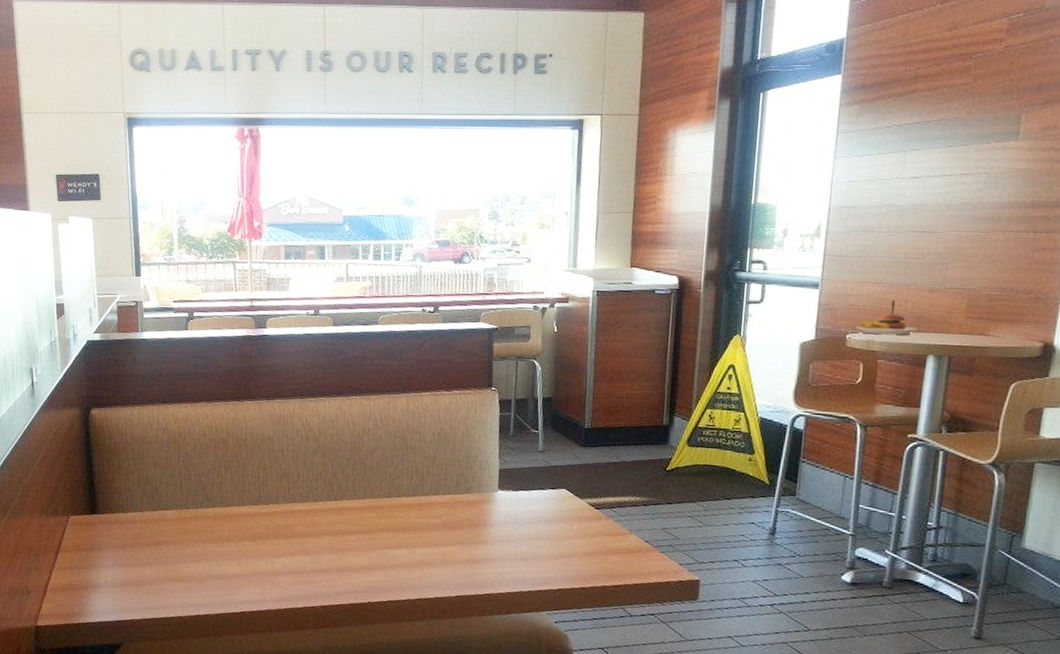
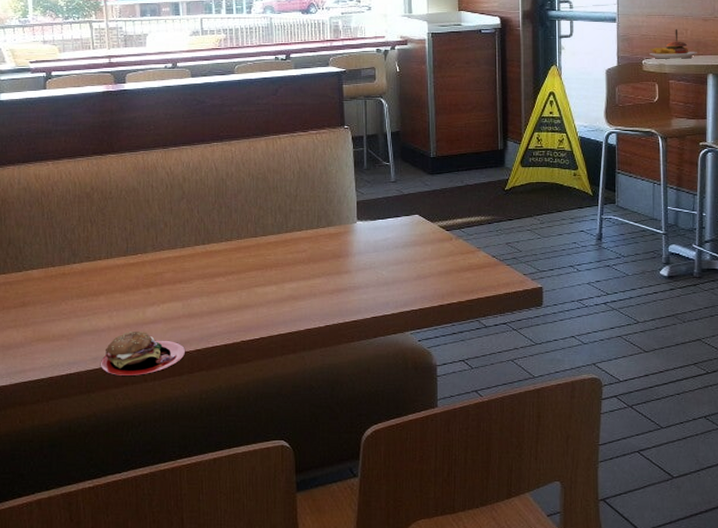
hamburger: none [227,580,312,625] -> present [100,332,186,375]

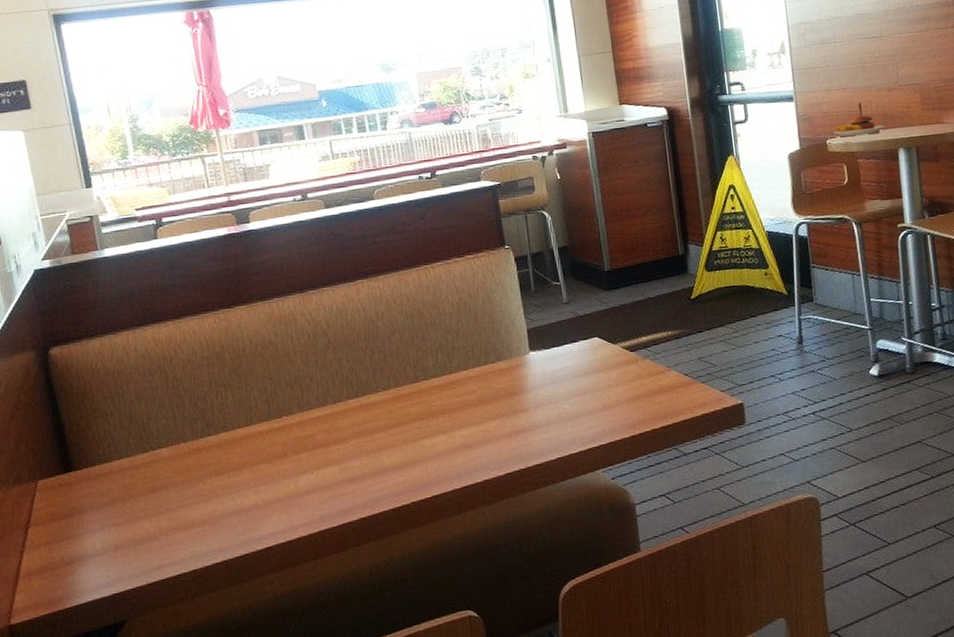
hamburger: present [100,332,186,375] -> none [250,505,349,559]

